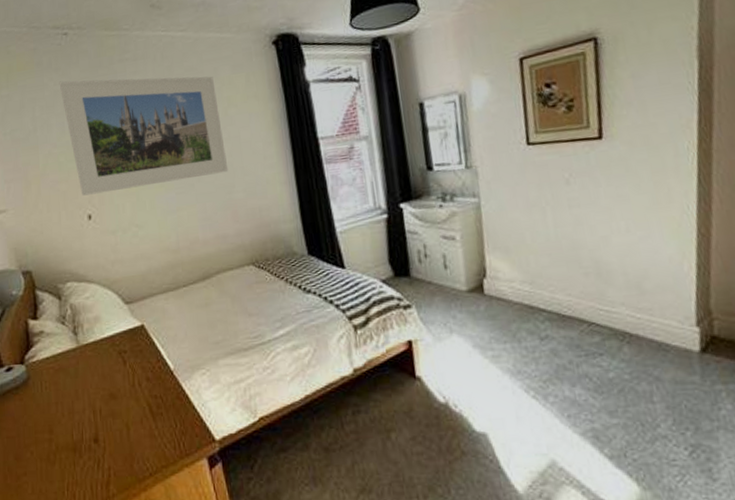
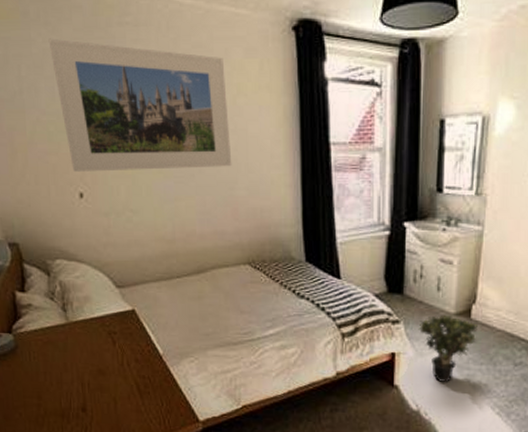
potted plant: none [431,292,494,368] -> present [418,314,478,382]

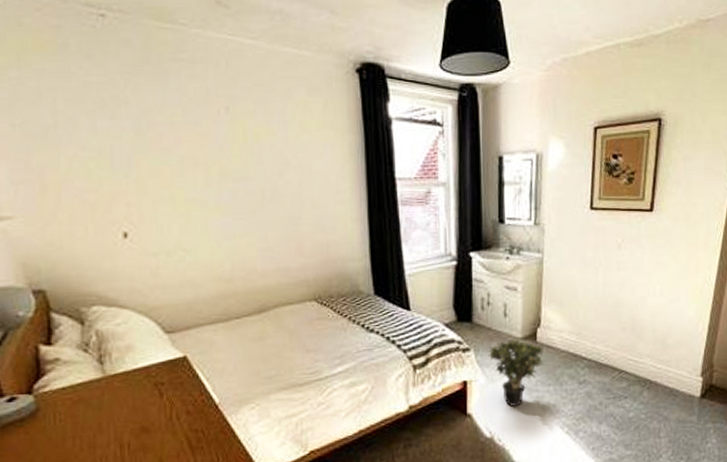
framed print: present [48,38,232,172] -> none [91,72,296,210]

